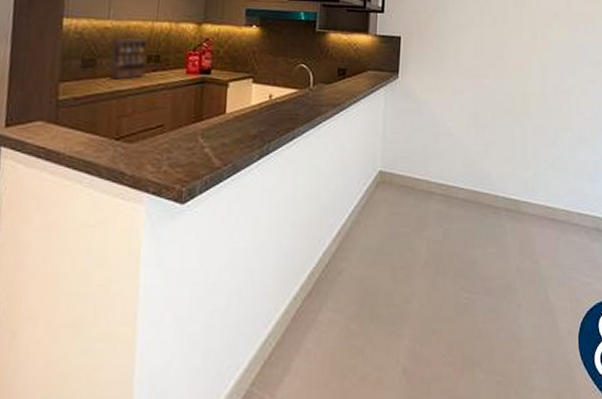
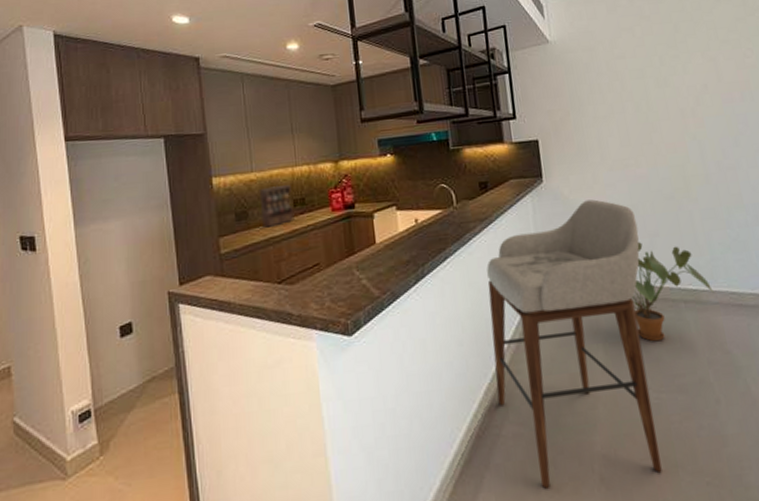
bar stool: none [320,102,477,377] -> present [486,199,662,489]
house plant: none [460,149,533,245] -> present [631,242,714,342]

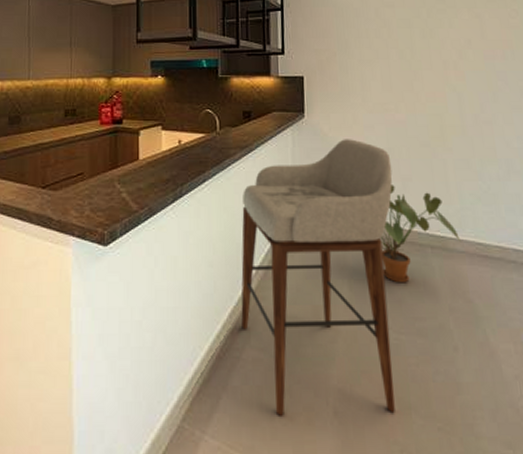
spice rack: present [259,185,295,228] -> none [32,94,65,133]

